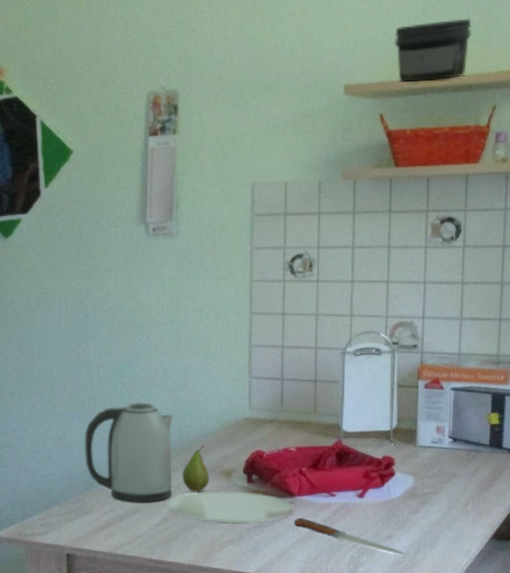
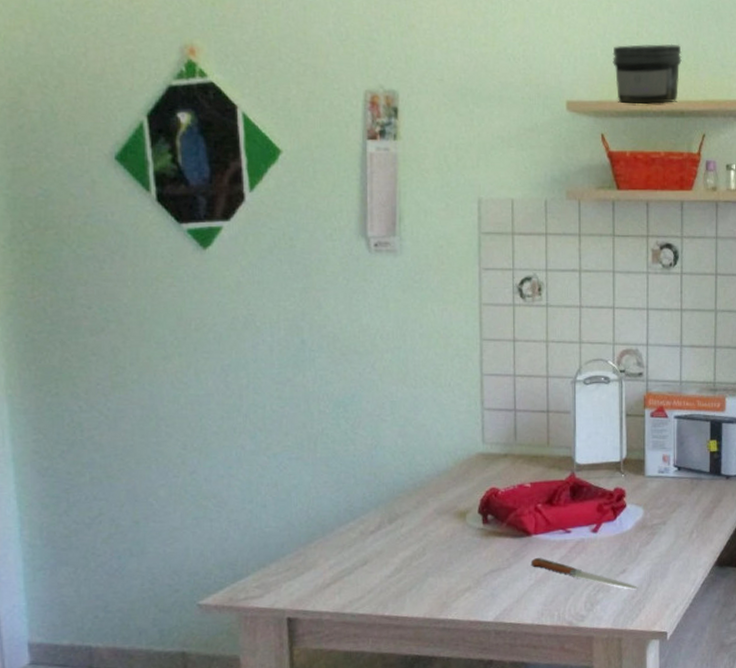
kettle: present [84,401,174,503] -> none [304,438,406,553]
plate: present [168,491,295,524] -> none [400,533,531,570]
fruit: present [182,445,210,492] -> none [414,485,444,537]

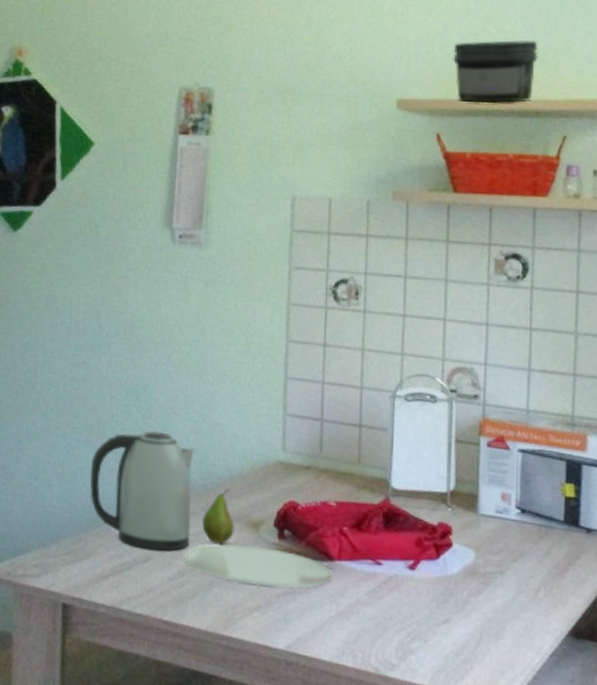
kettle: none [304,438,406,553] -> present [90,430,194,552]
plate: none [400,533,531,570] -> present [184,544,334,588]
fruit: none [414,485,444,537] -> present [202,488,235,544]
kitchen knife: present [530,558,639,590] -> none [332,587,466,646]

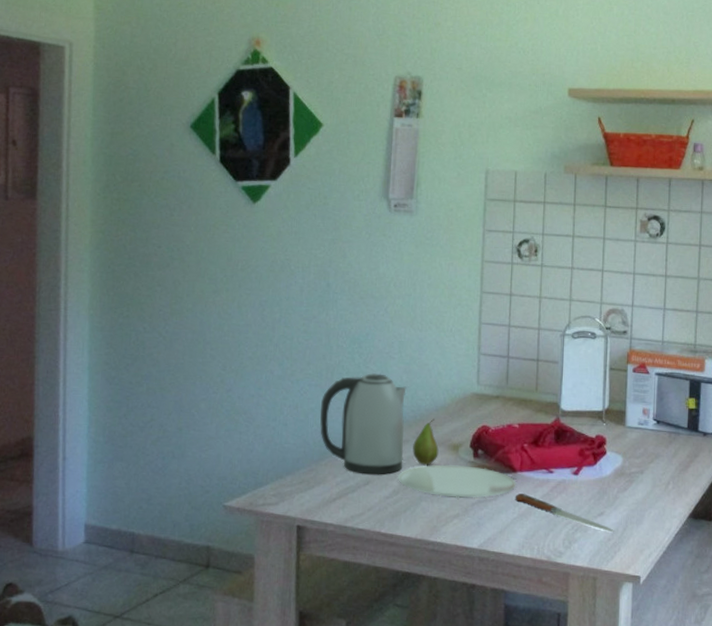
kitchen knife: none [332,587,466,646] -> present [515,493,615,533]
jar: present [453,39,538,103] -> none [611,40,675,93]

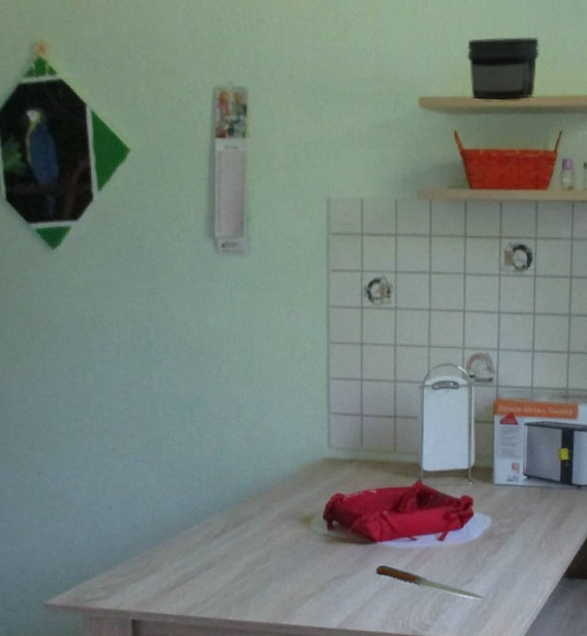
kettle: present [320,372,407,475] -> none [149,441,250,557]
plate: present [398,465,516,498] -> none [244,539,376,575]
fruit: present [413,418,439,465] -> none [259,489,288,542]
jar: none [611,40,675,93] -> present [467,36,539,100]

